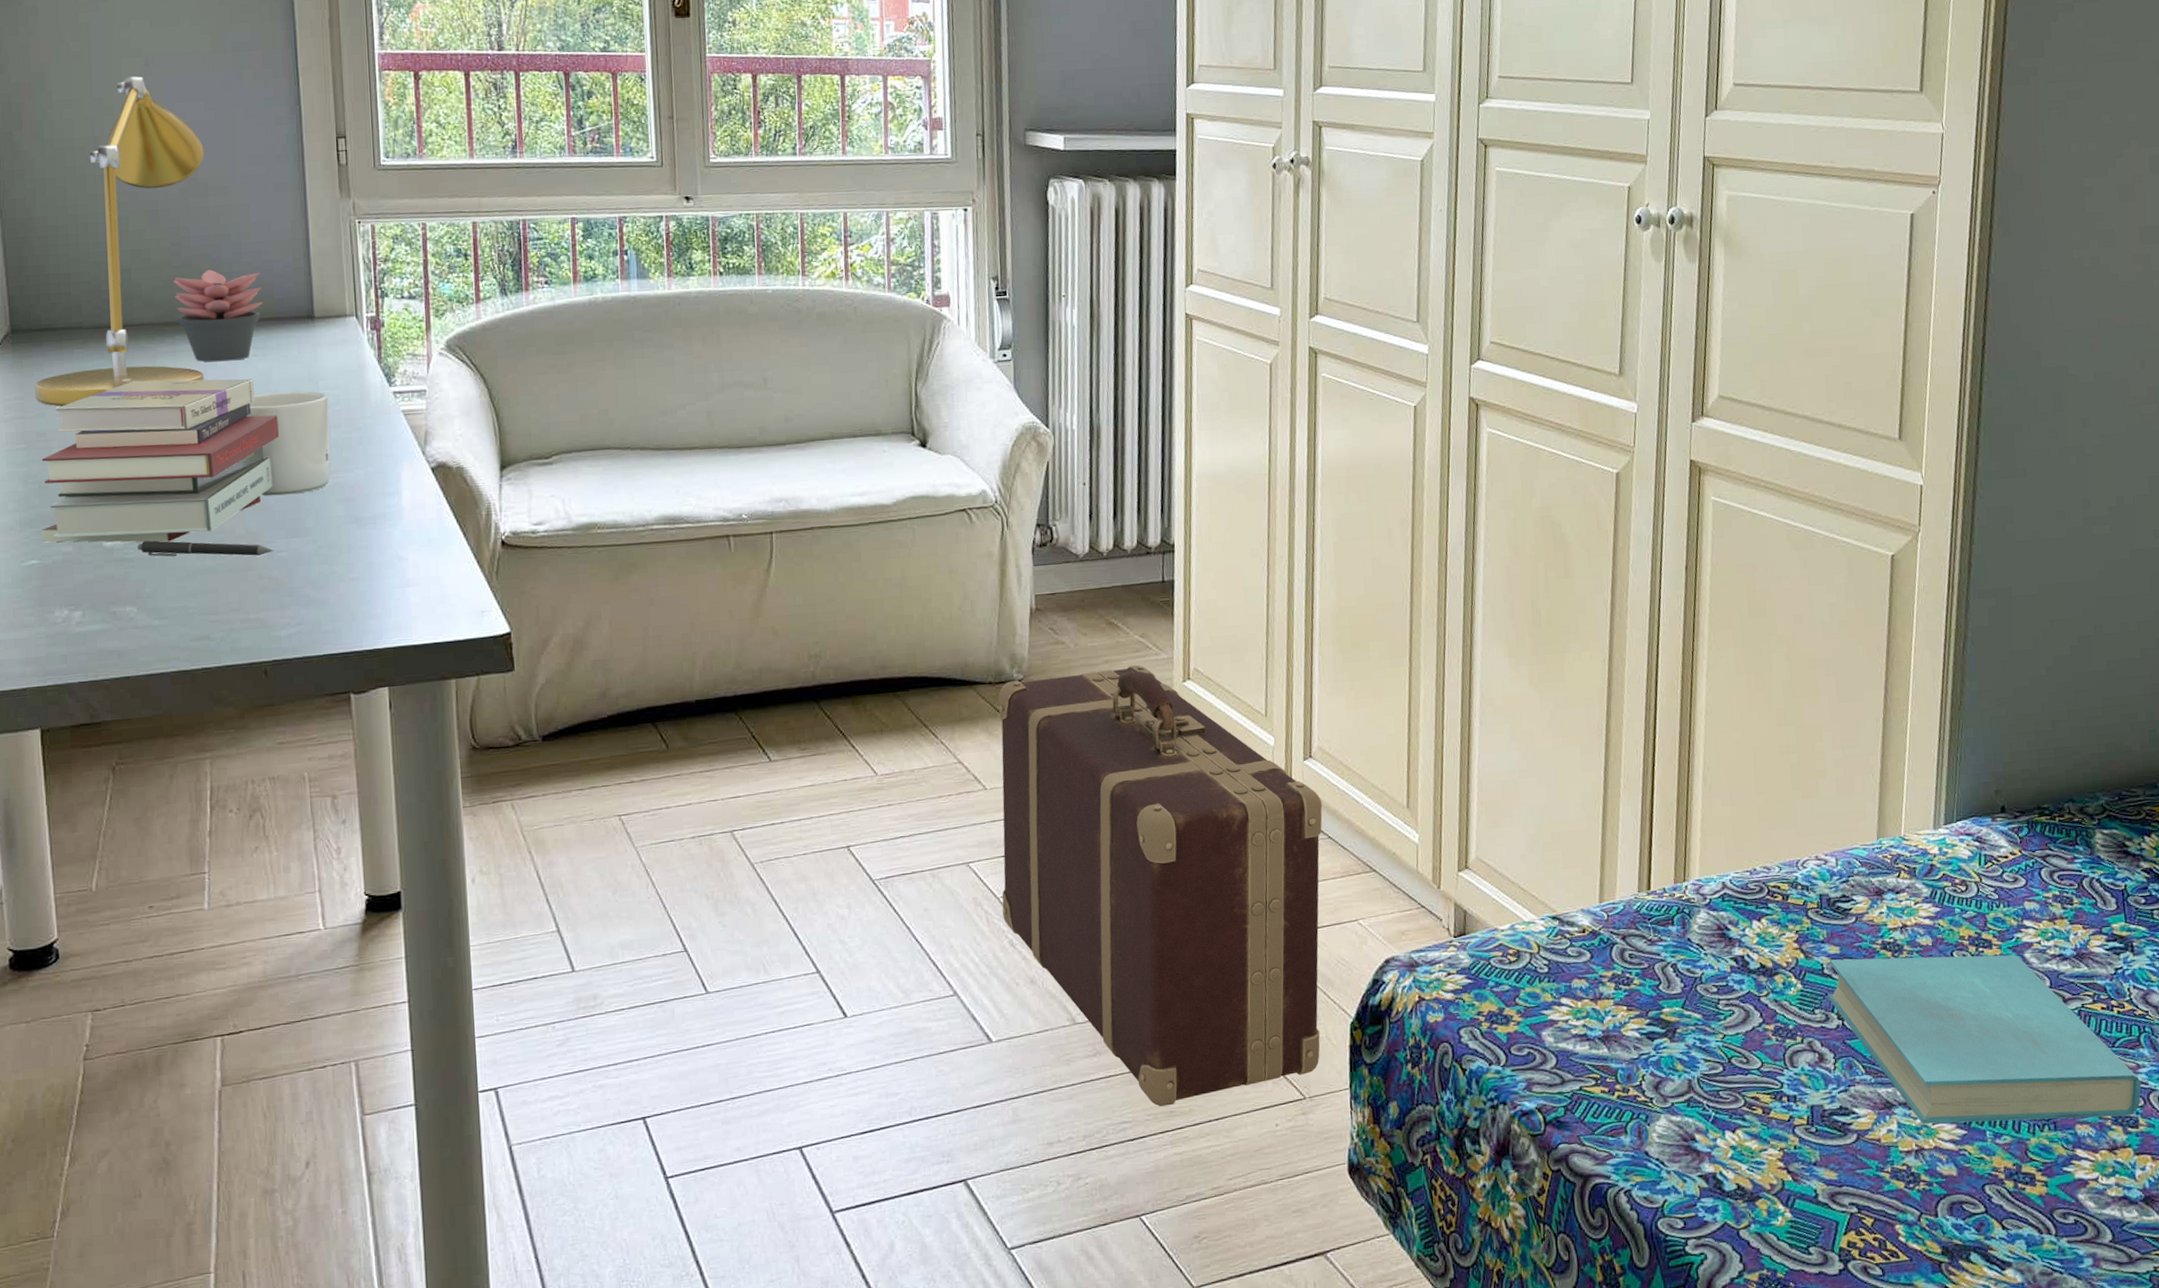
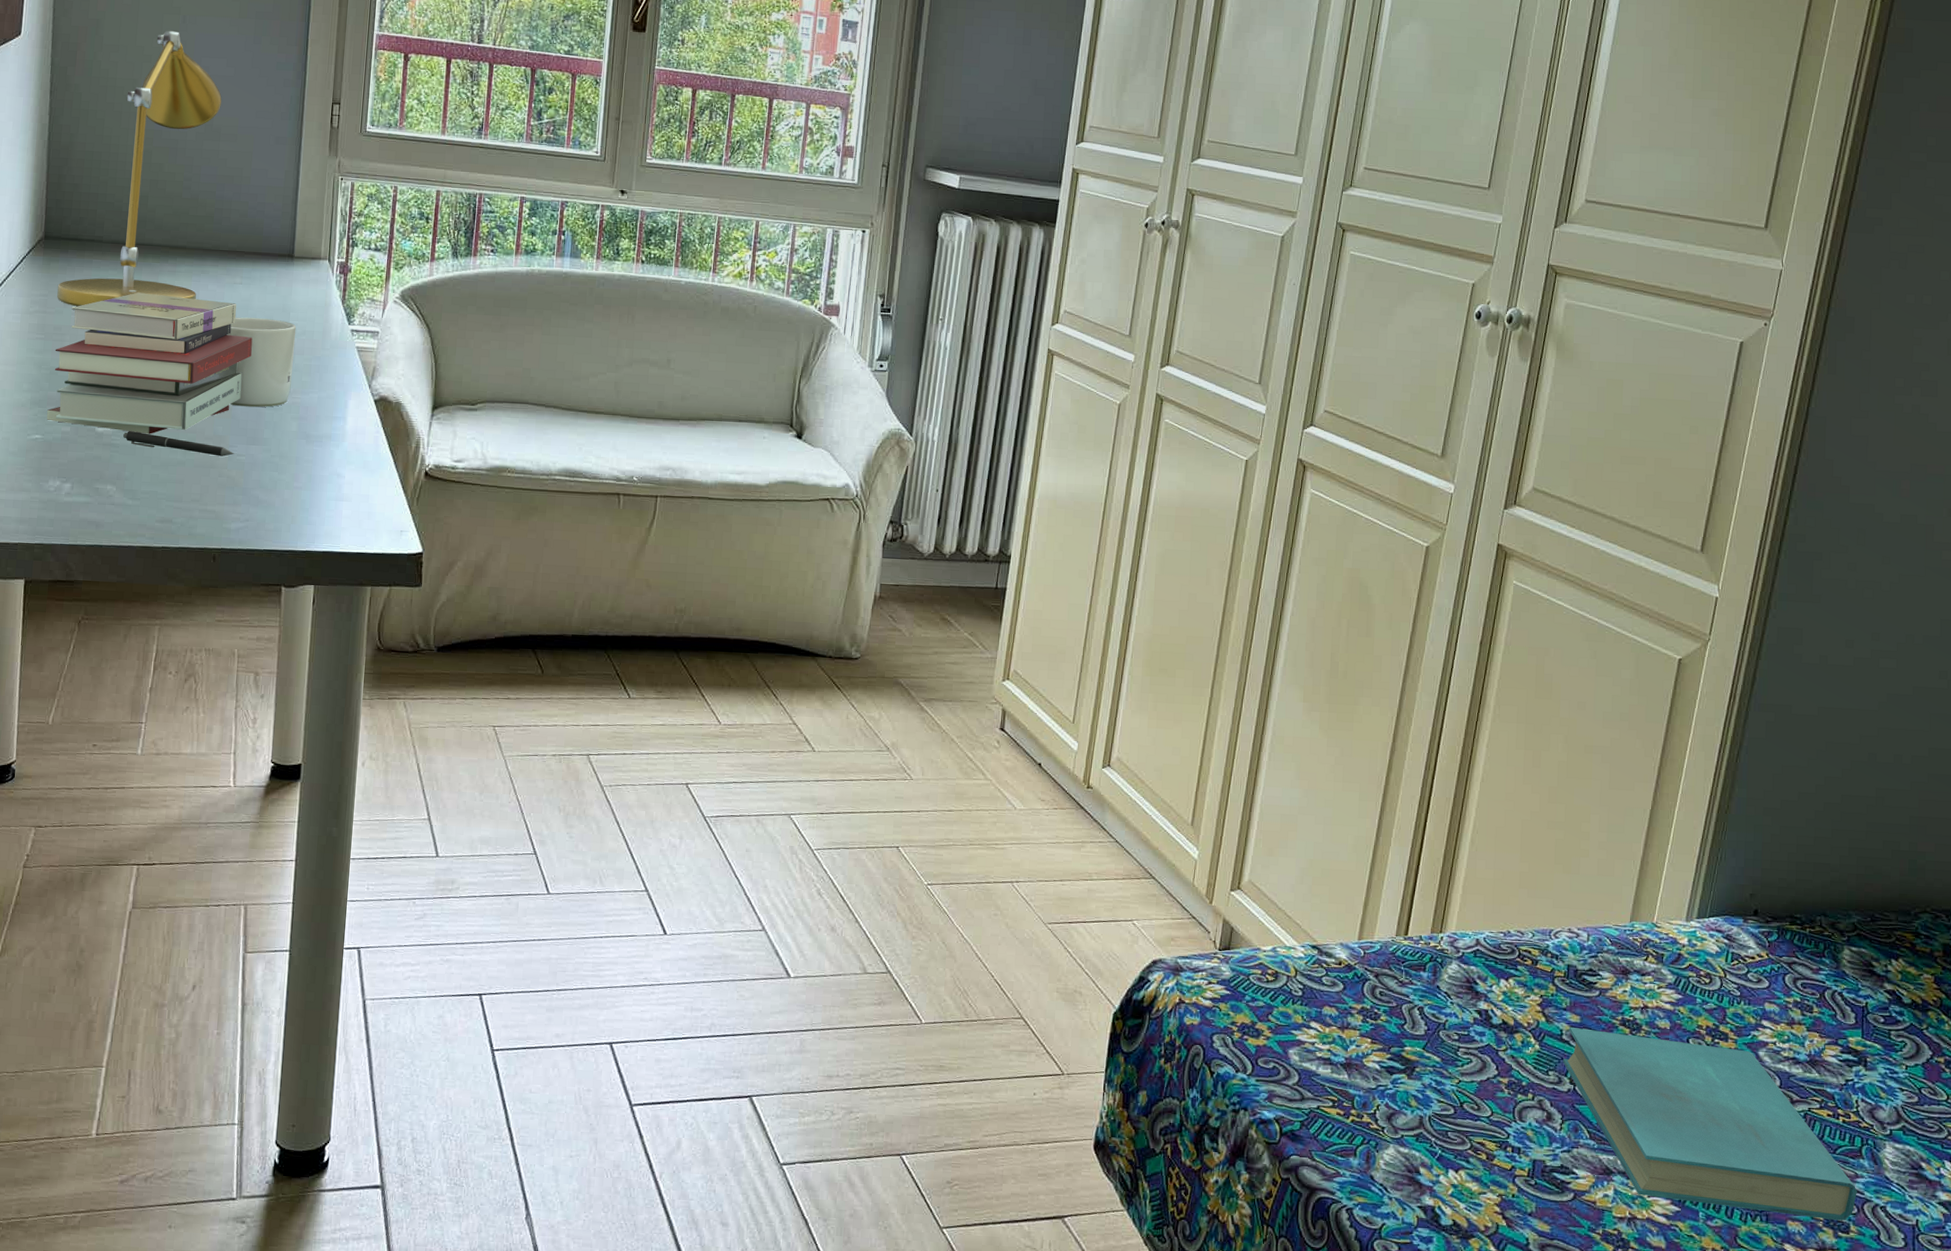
succulent plant: present [174,269,263,362] -> none [180,204,254,286]
suitcase: present [998,664,1323,1107] -> none [814,658,1114,1061]

